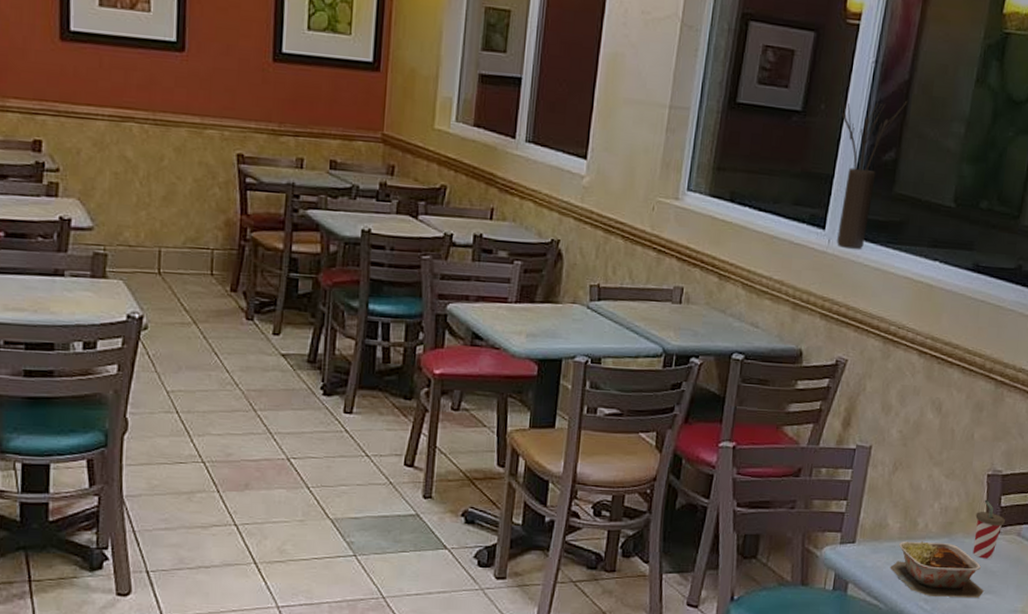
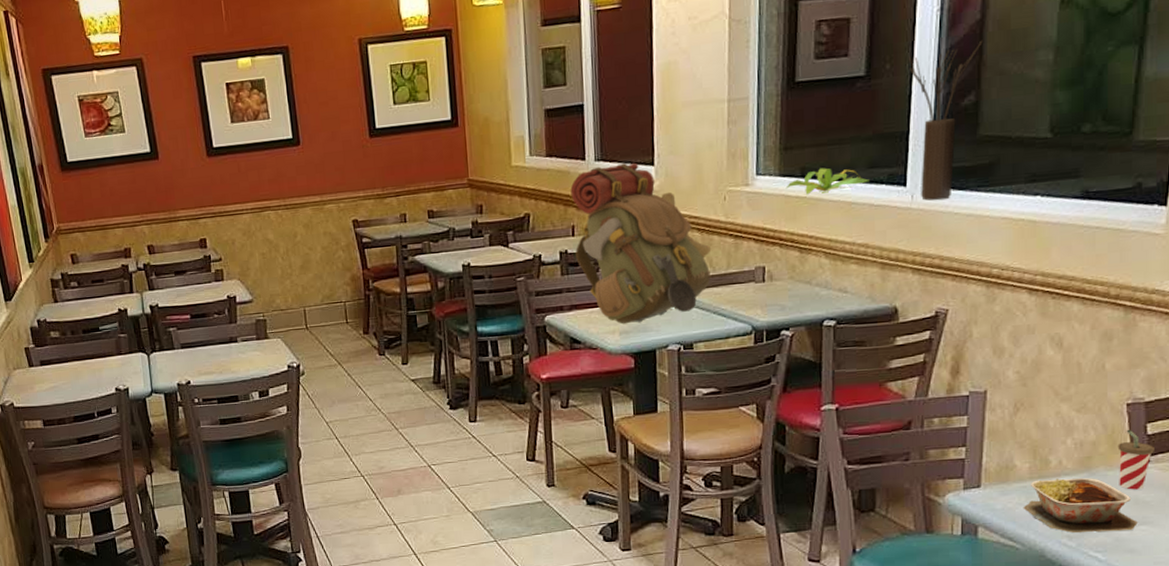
backpack: none [491,149,633,328] -> present [570,162,712,325]
plant: none [713,195,793,222] -> present [786,168,869,195]

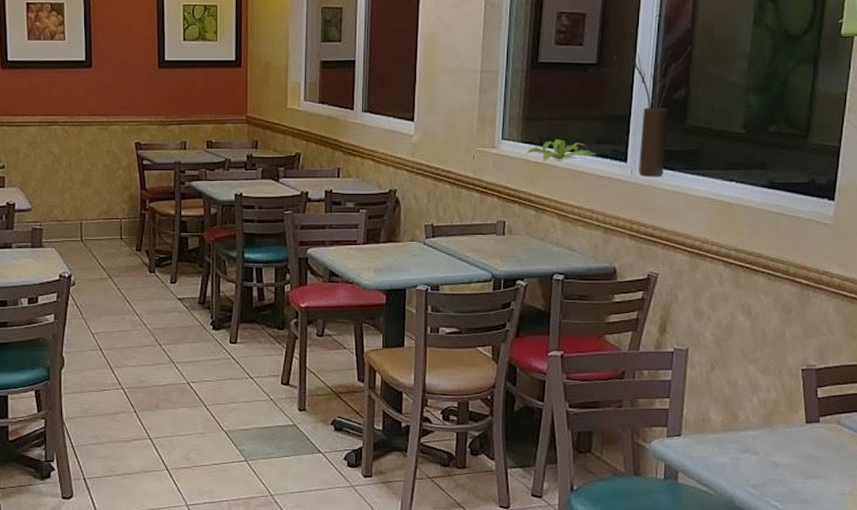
backpack: present [570,162,712,325] -> none [339,117,460,263]
takeout container: present [1023,477,1138,534] -> none [716,432,810,483]
beverage cup: present [1117,429,1156,490] -> none [794,392,824,446]

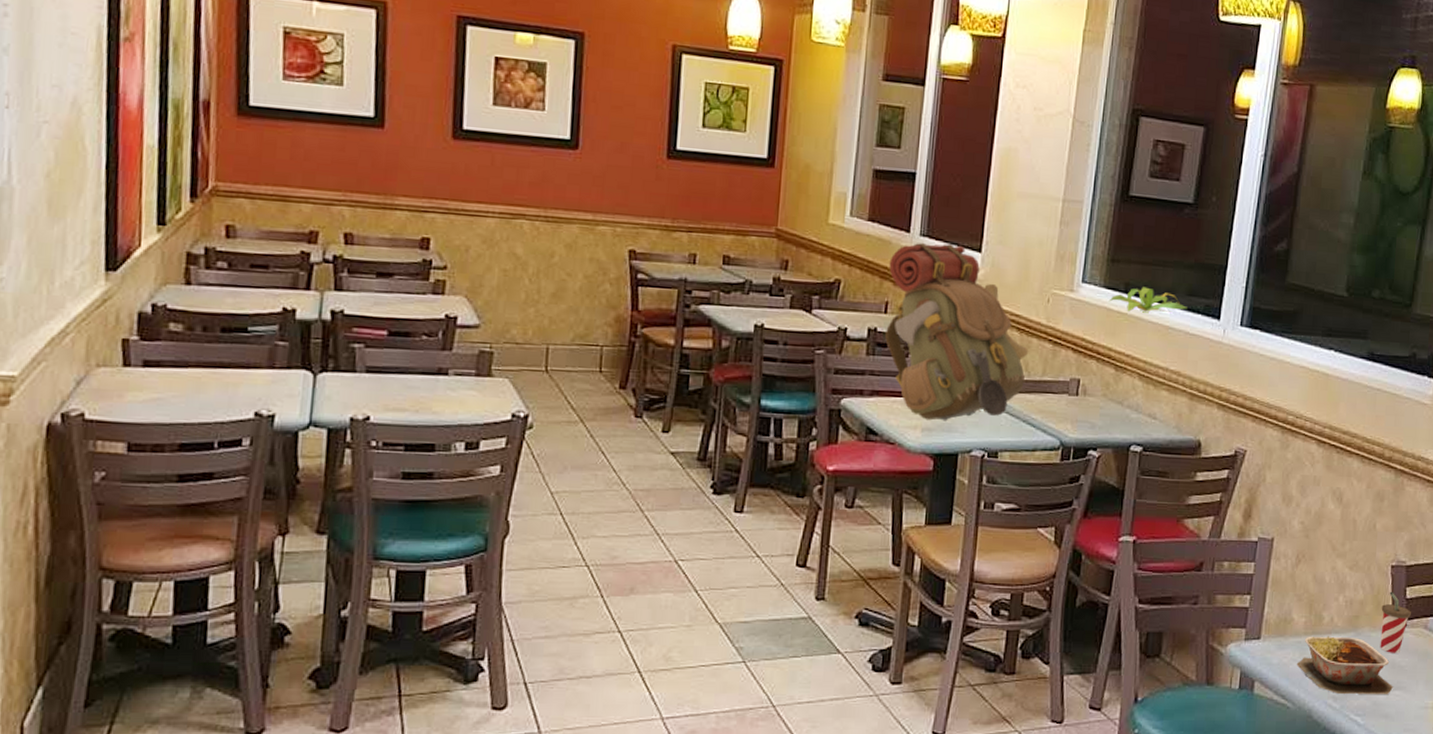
backpack: none [339,117,460,263] -> present [885,243,1029,421]
vase: present [633,45,692,178] -> none [1232,192,1297,340]
takeout container: none [716,432,810,483] -> present [1296,636,1393,695]
beverage cup: none [794,392,824,446] -> present [1380,591,1412,653]

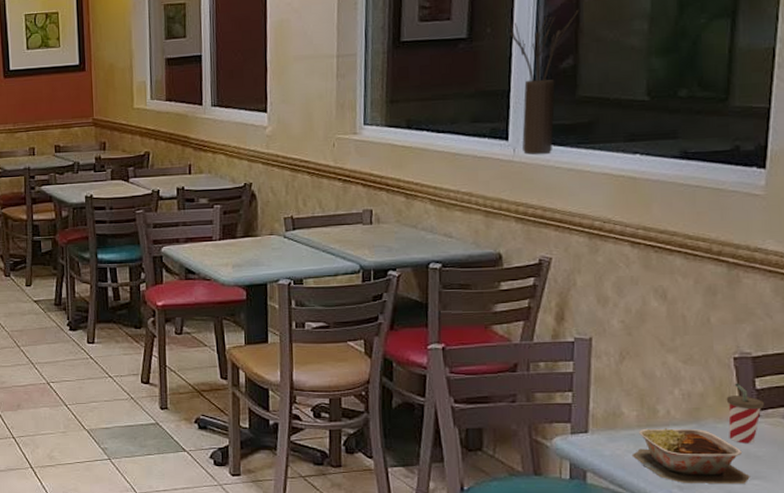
backpack: present [885,243,1029,421] -> none [188,109,321,258]
plant: present [1108,287,1187,312] -> none [392,120,472,145]
vase: none [1232,192,1297,340] -> present [509,9,579,156]

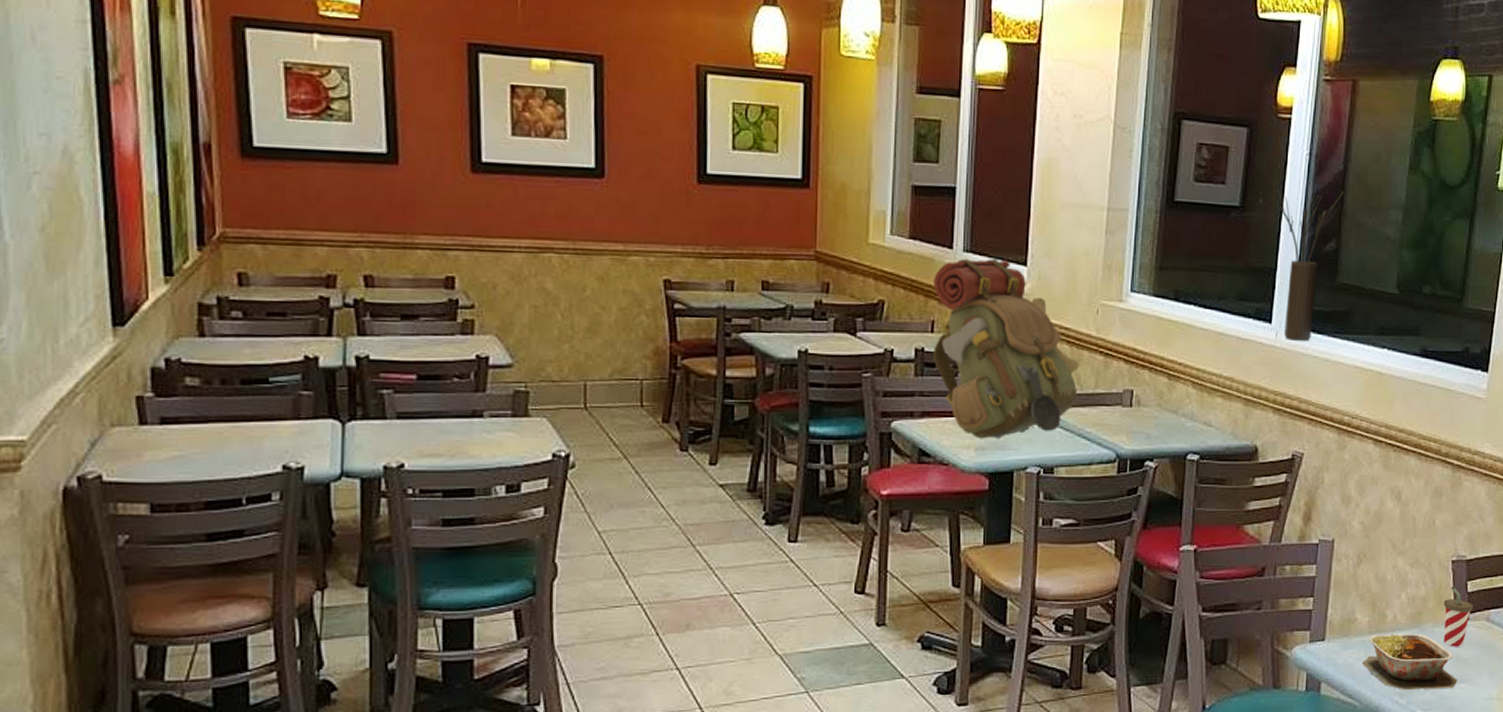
backpack: none [188,109,321,258] -> present [933,259,1080,439]

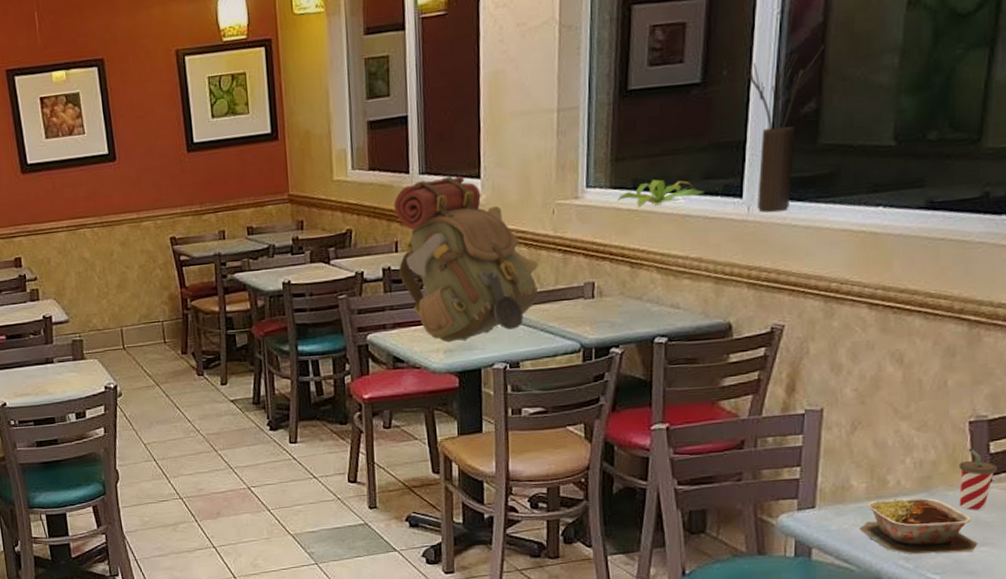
plant: none [1158,293,1238,319] -> present [617,179,704,208]

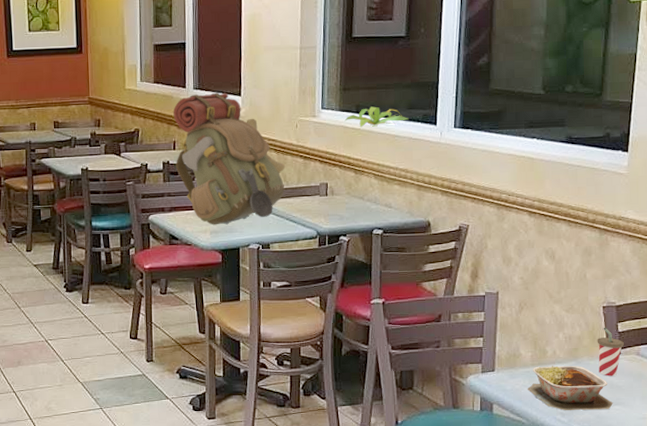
vase: present [747,44,825,213] -> none [439,15,493,138]

